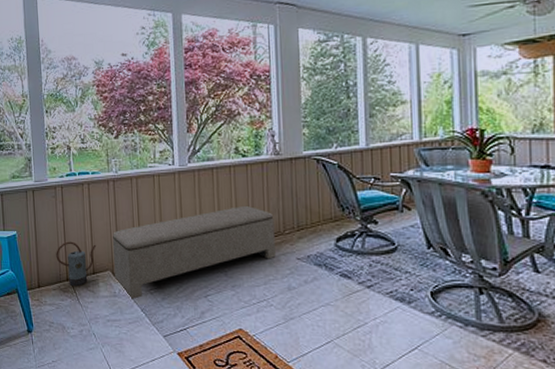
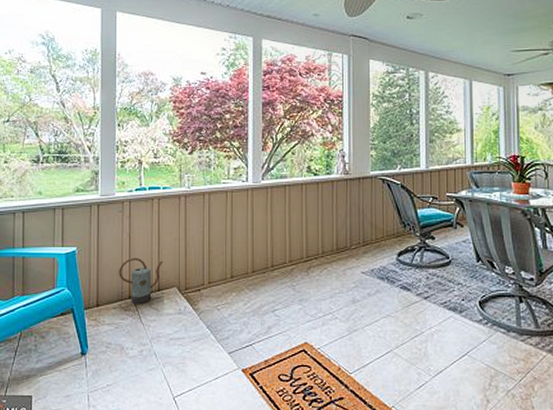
bench: present [112,205,276,299] -> none [180,221,342,316]

